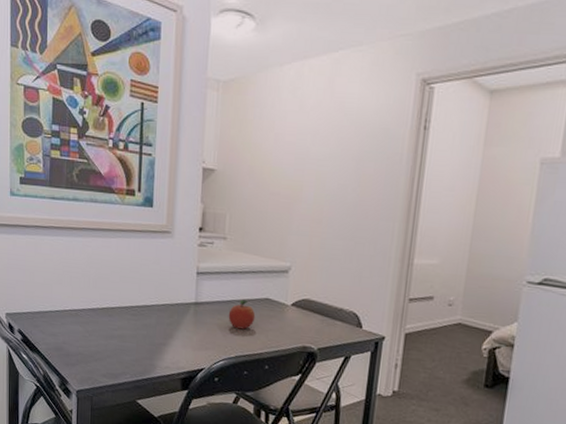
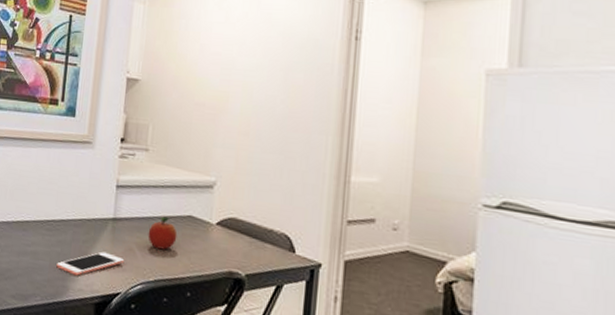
cell phone: none [143,333,207,355] -> present [56,251,125,276]

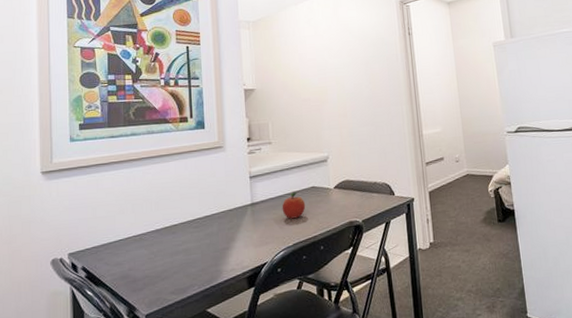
cell phone: present [56,251,125,276] -> none [208,232,266,259]

